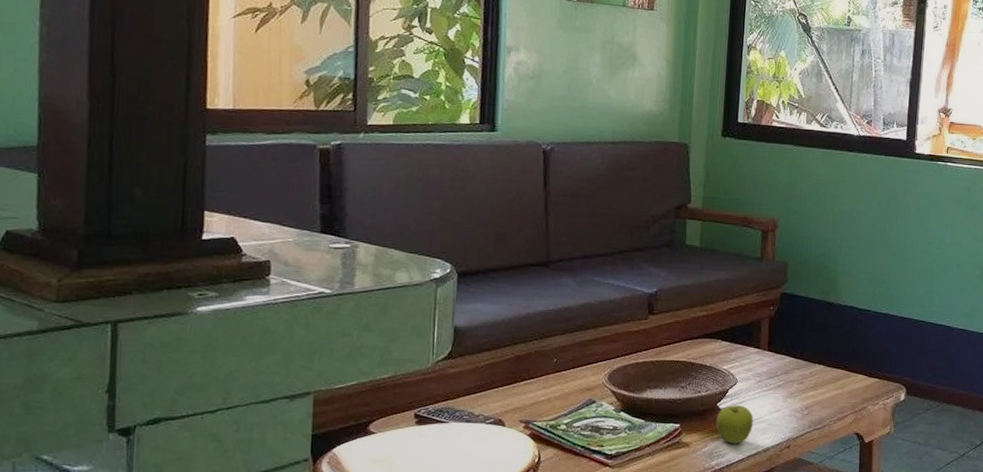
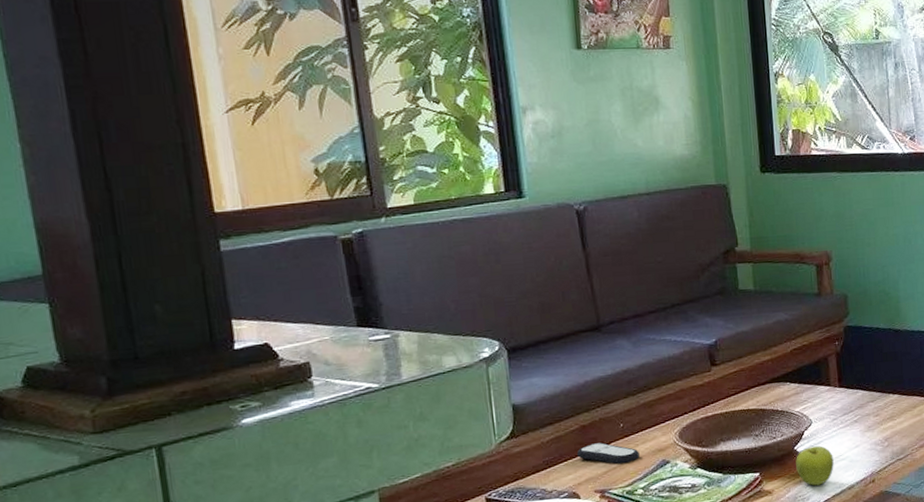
remote control: none [508,374,568,398] -> present [576,442,640,465]

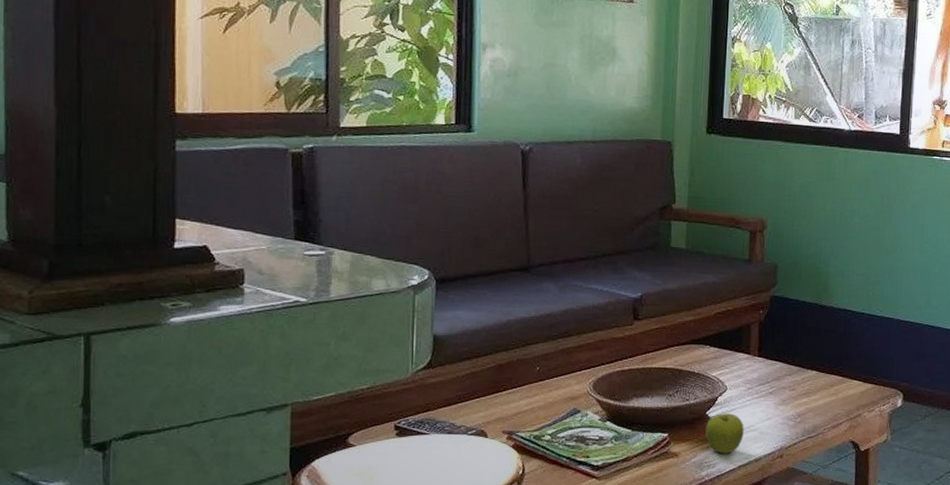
remote control: present [576,442,640,465] -> none [489,384,552,408]

